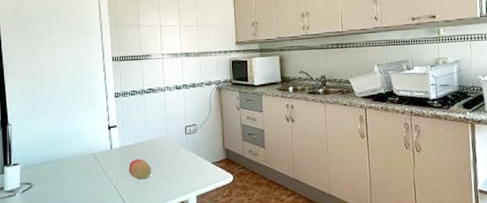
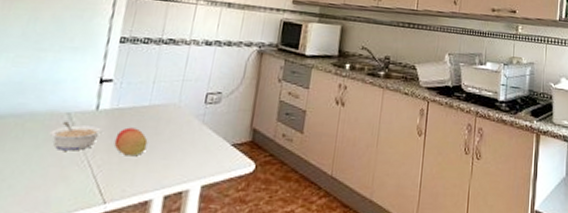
legume: none [84,159,119,181] -> present [49,121,103,151]

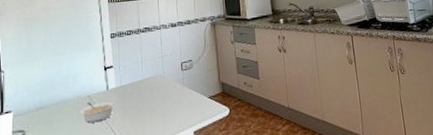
fruit: present [114,127,148,157] -> none [125,97,148,119]

